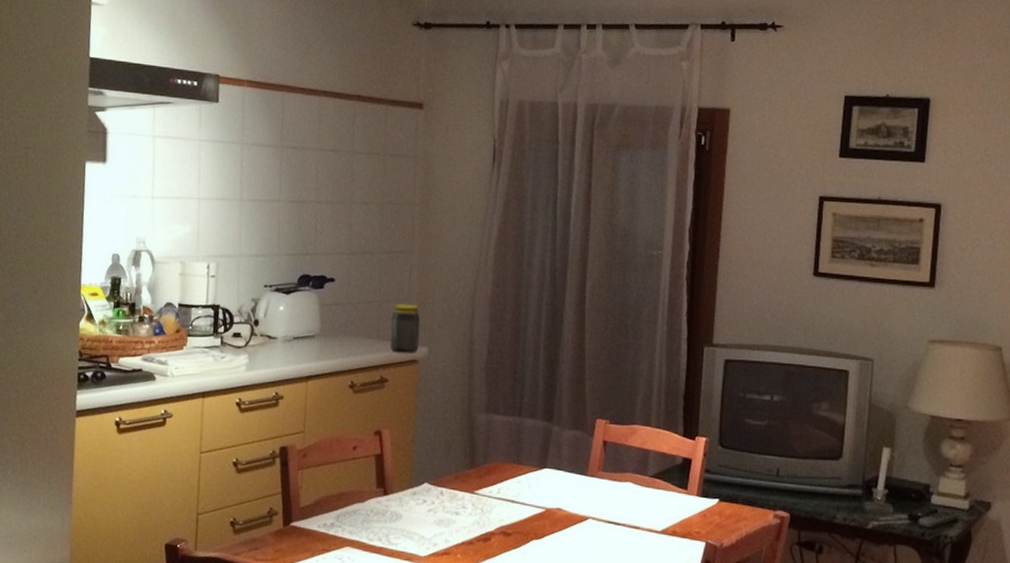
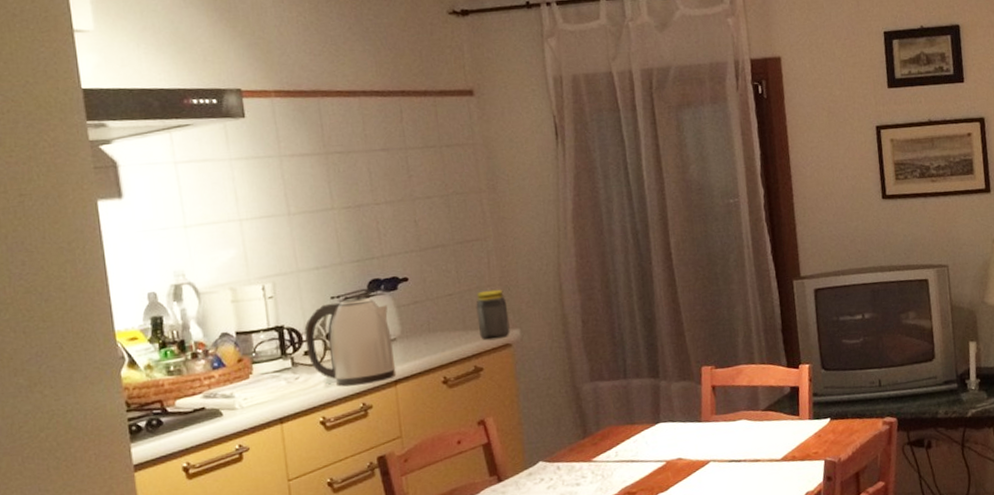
kettle: none [235,288,313,375] -> present [304,296,397,387]

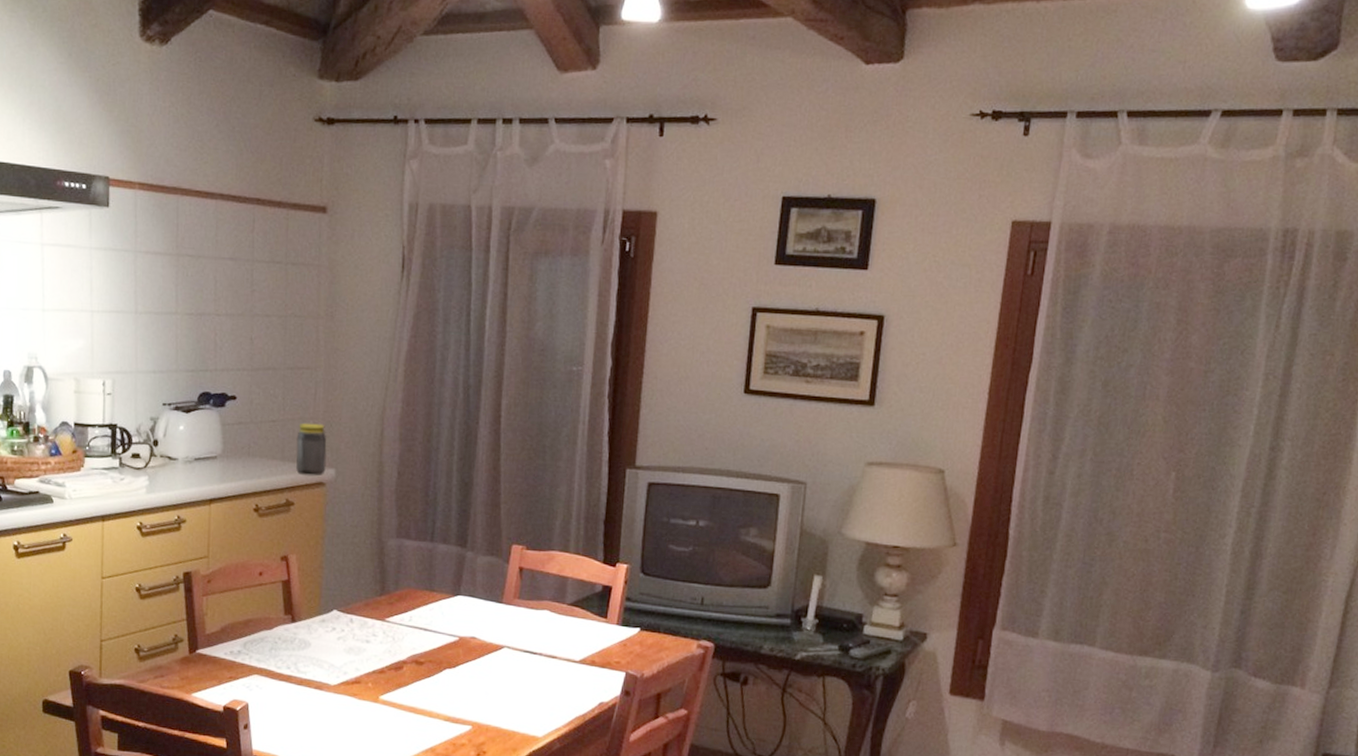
kettle: present [304,296,397,387] -> none [134,407,214,498]

